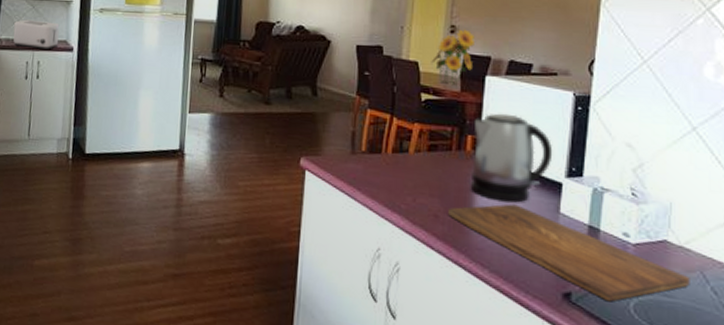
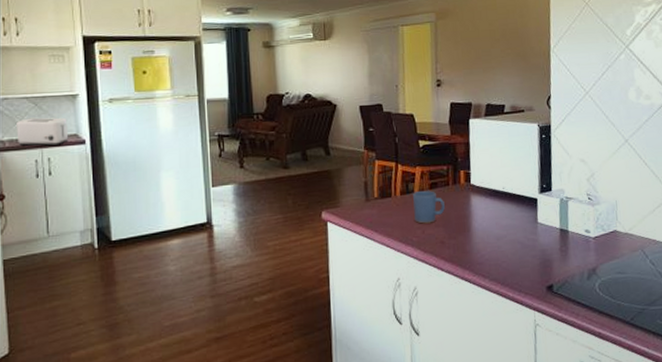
mug: none [406,152,444,191] -> present [413,190,445,224]
flower bouquet: present [431,29,475,85] -> none [424,82,459,130]
cutting board: present [448,204,690,302] -> none [452,222,636,286]
kettle: present [470,113,552,203] -> none [465,148,527,221]

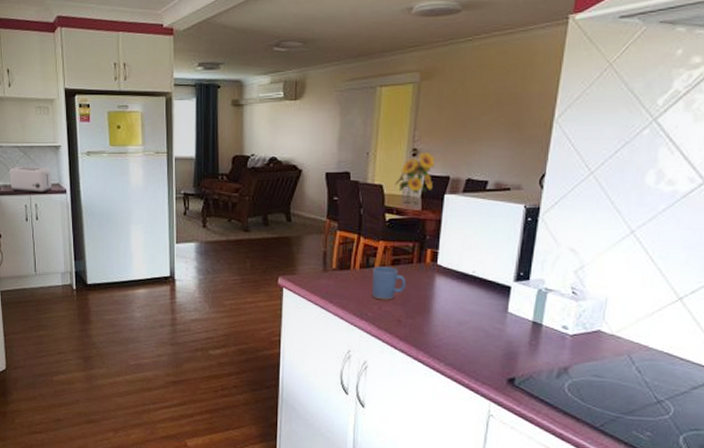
flower bouquet: none [424,82,459,130] -> present [394,152,435,204]

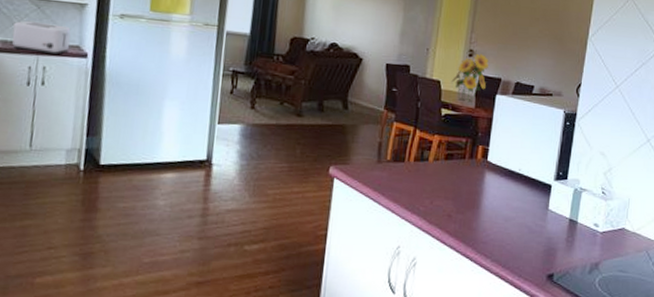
mug: present [372,267,406,300] -> none [425,160,458,195]

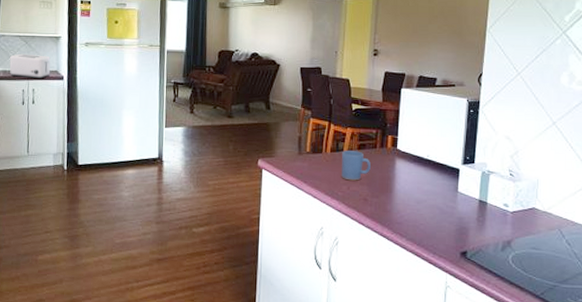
mug: none [425,160,458,195] -> present [342,151,371,181]
flower bouquet: present [451,53,489,102] -> none [359,52,392,96]

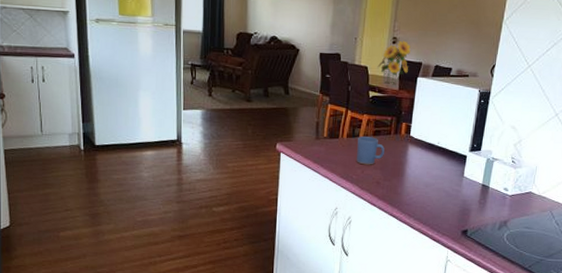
toaster: present [9,53,51,79] -> none [14,28,60,56]
flower bouquet: none [359,52,392,96] -> present [377,40,411,84]

